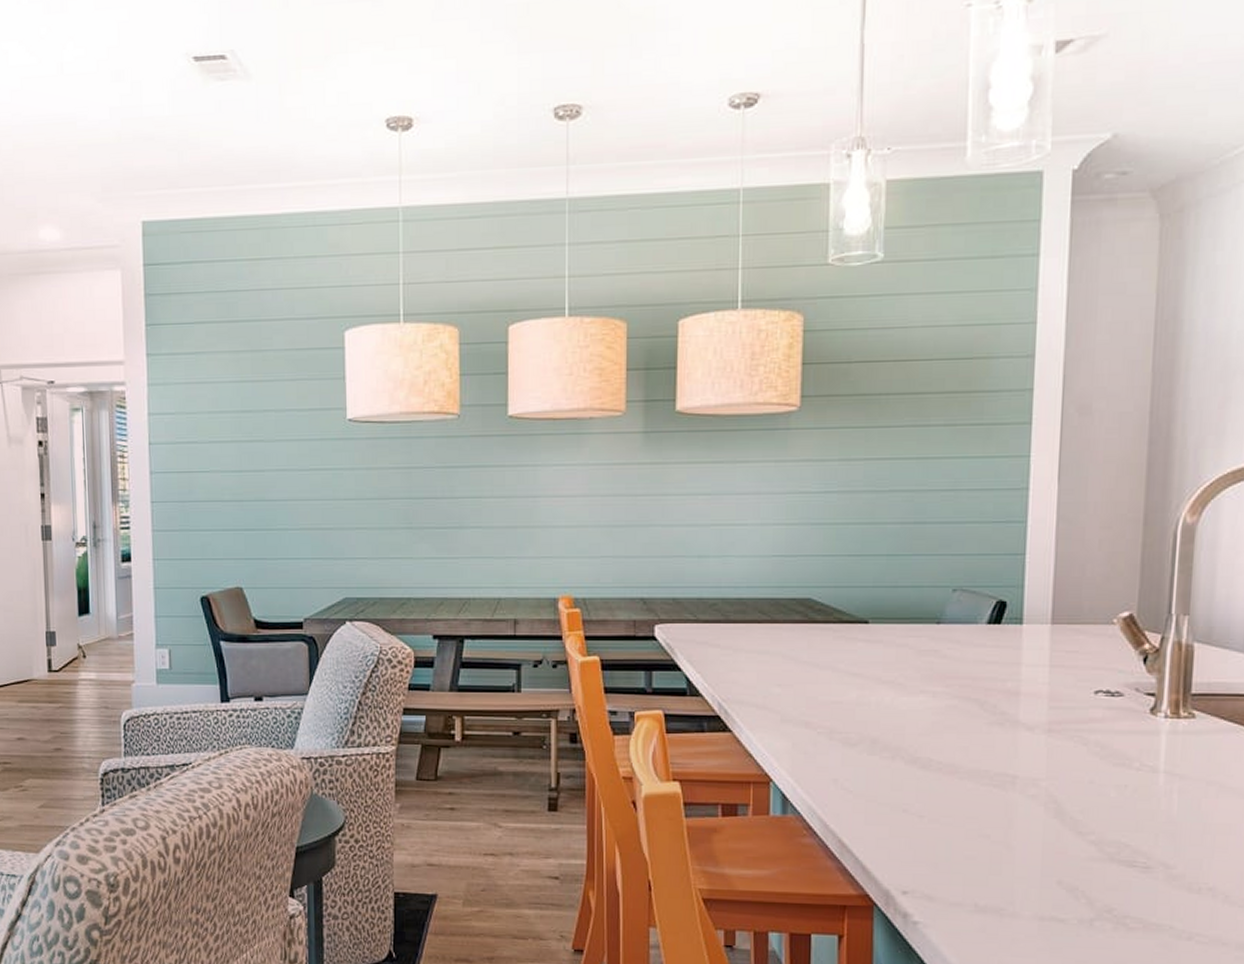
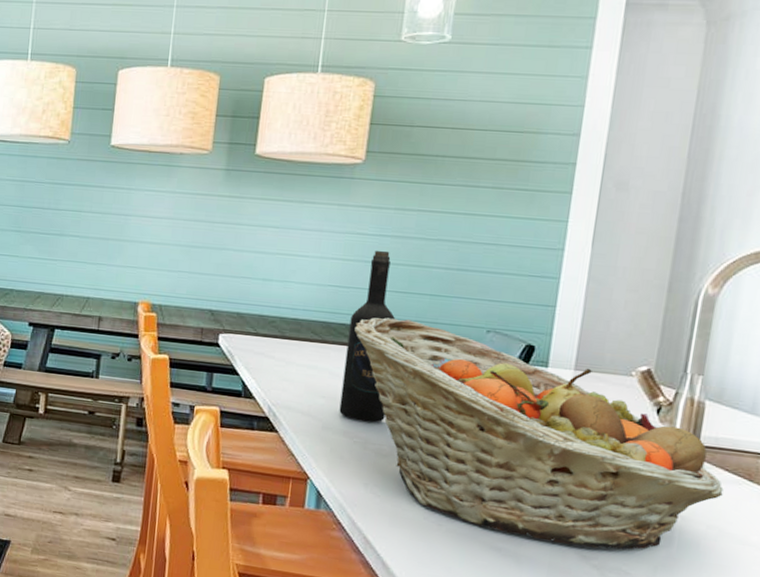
wine bottle: none [798,509,852,708] -> present [339,250,396,423]
fruit basket: none [807,586,1221,823] -> present [354,317,724,550]

